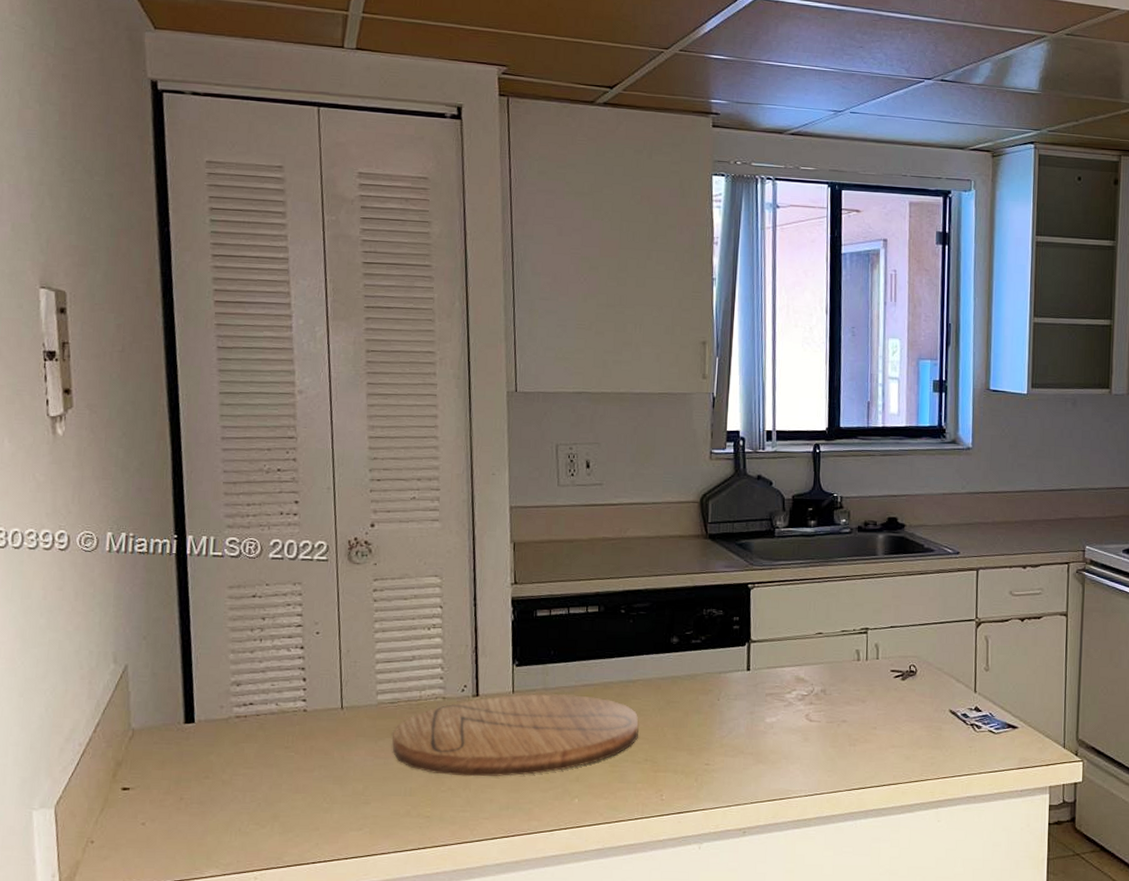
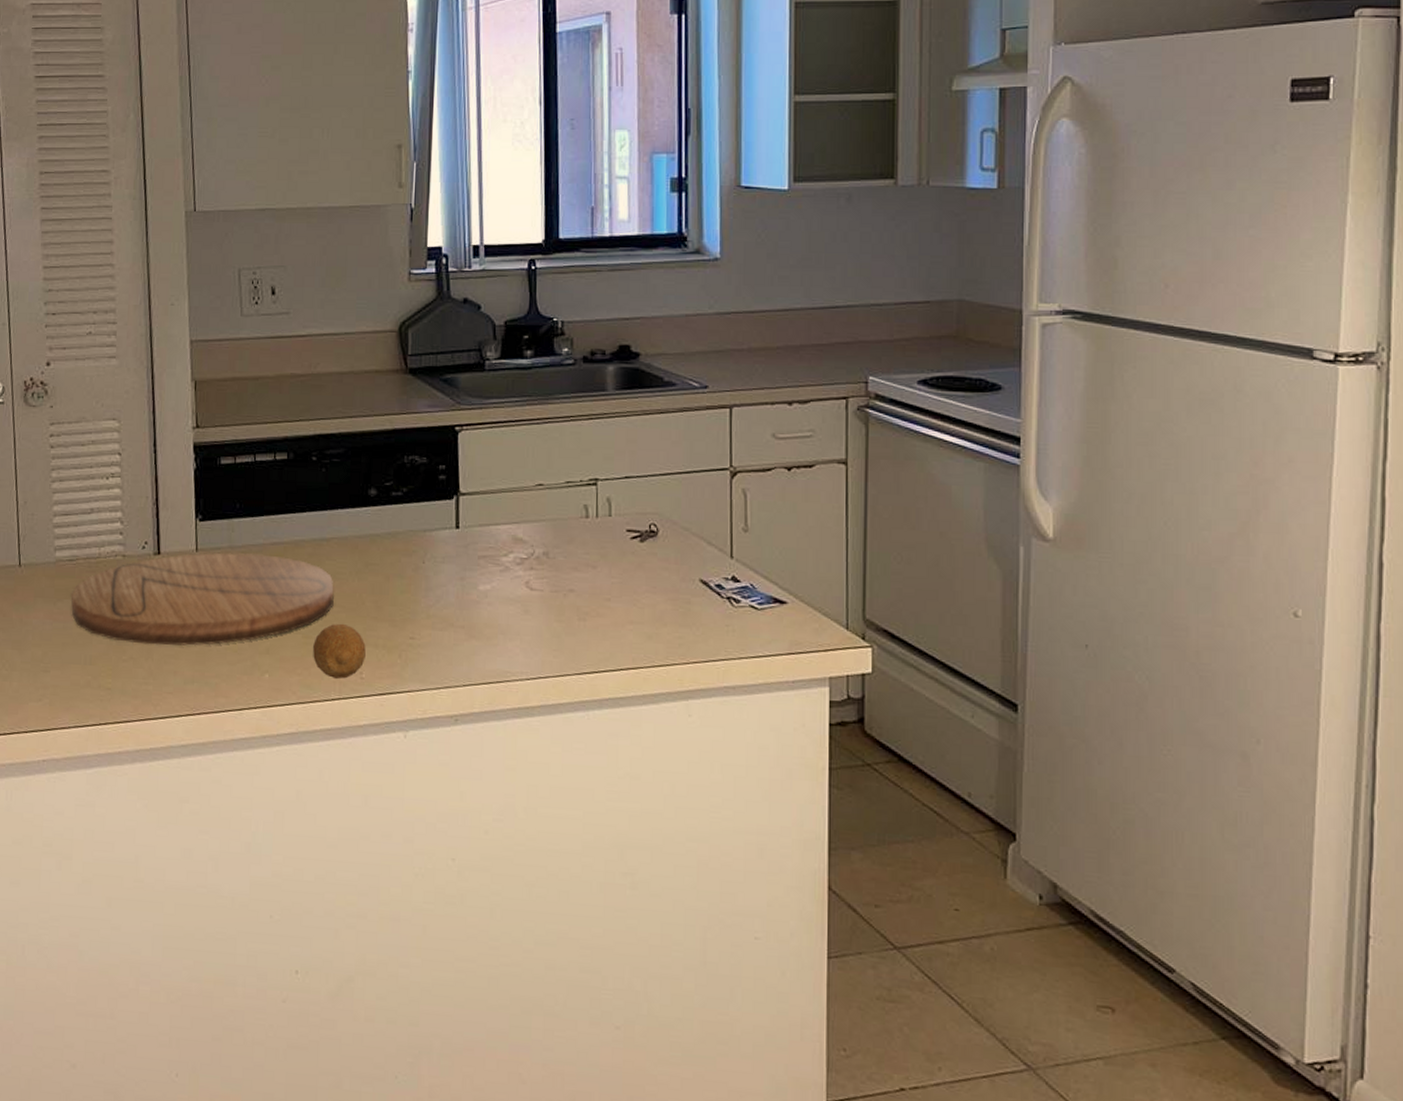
fruit: none [619,753,666,801] -> present [313,623,366,679]

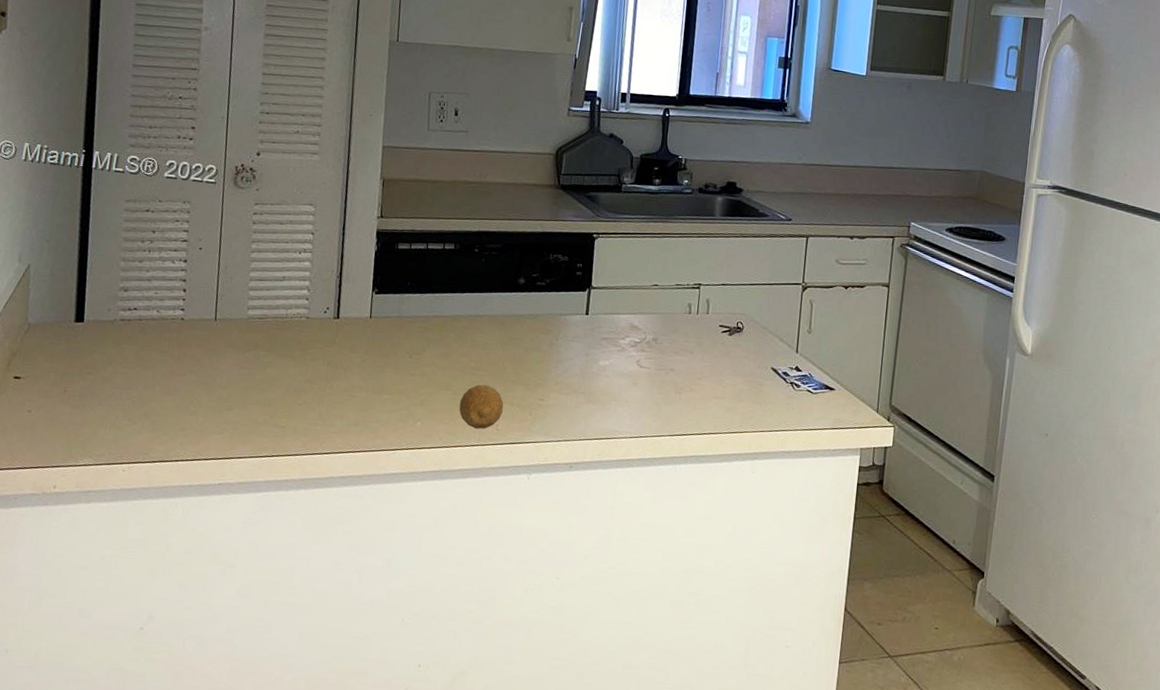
cutting board: present [71,552,334,646] -> none [257,320,482,396]

